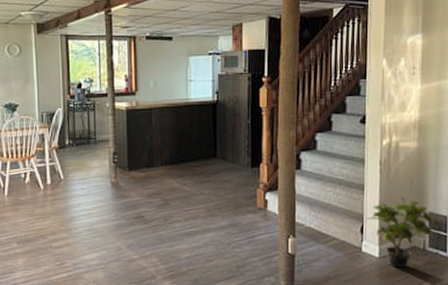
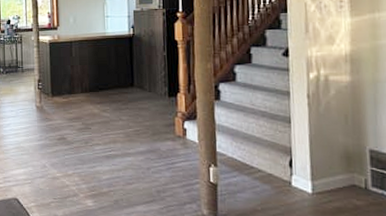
potted plant: present [366,196,435,269] -> none [295,131,377,208]

